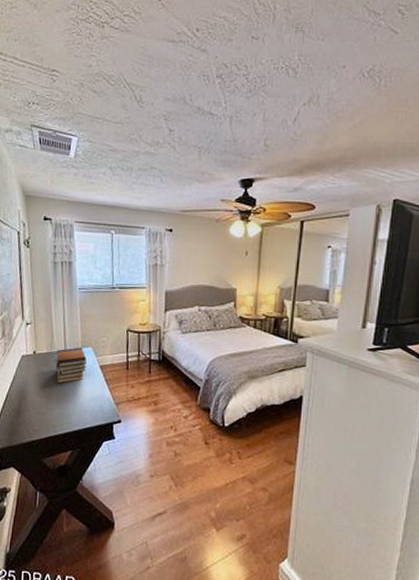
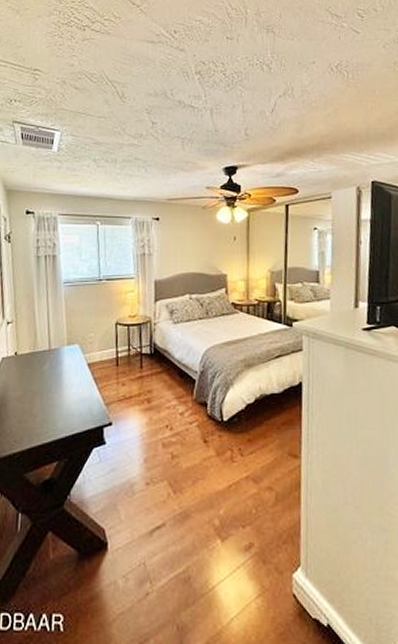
book stack: present [55,347,87,384] -> none [38,345,74,386]

